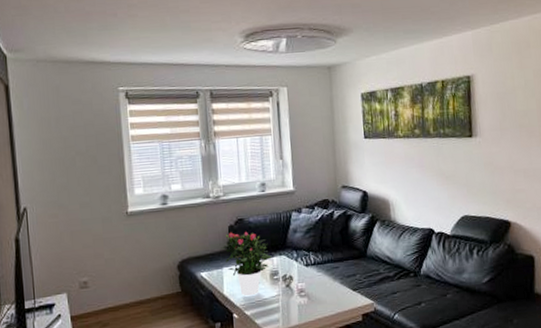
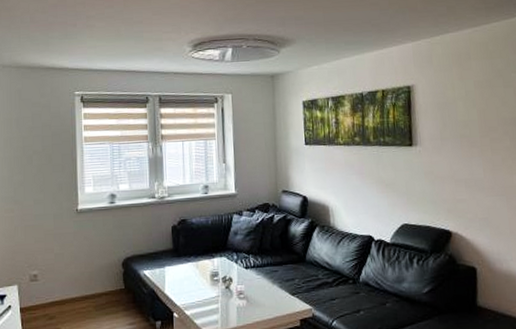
potted flower: present [220,232,272,297] -> none [163,232,213,296]

